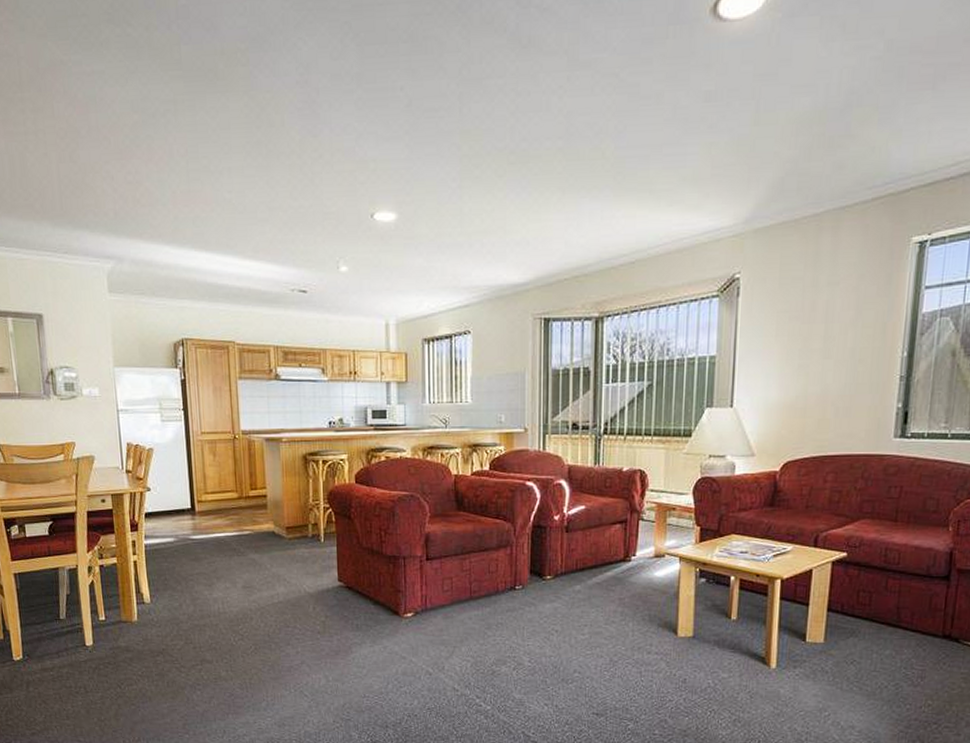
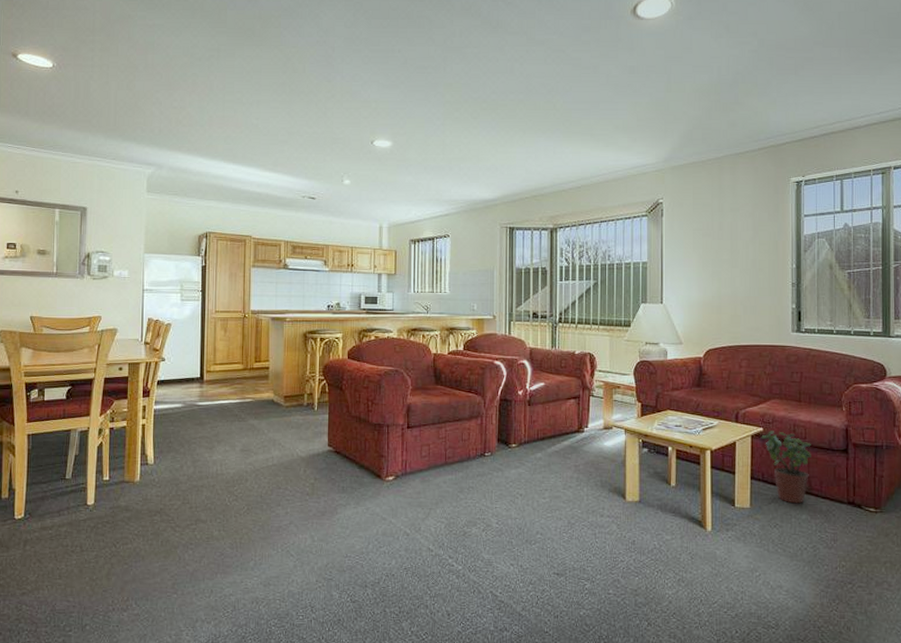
potted plant: none [844,556,905,638] -> present [761,431,811,504]

